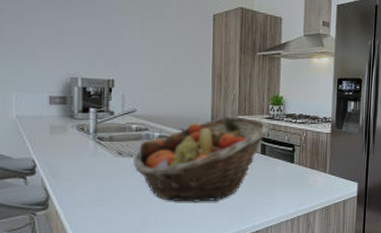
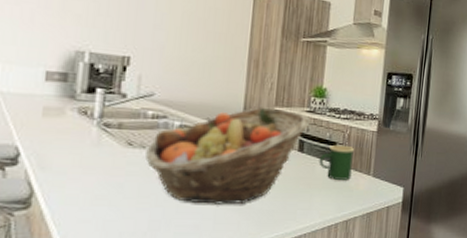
mug: none [280,146,311,178] -> present [319,144,354,180]

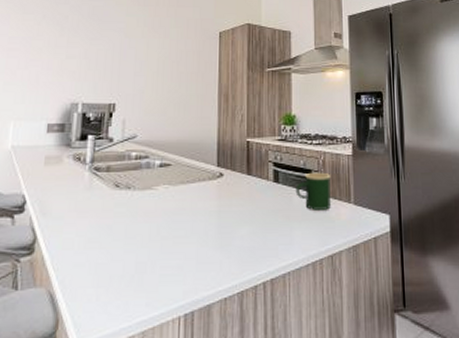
fruit basket: present [145,107,311,205] -> none [131,139,283,243]

